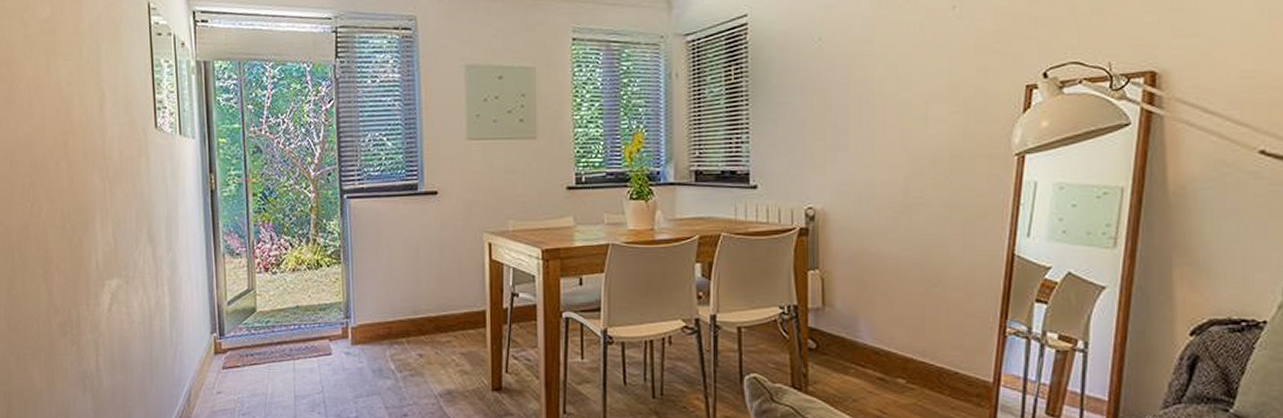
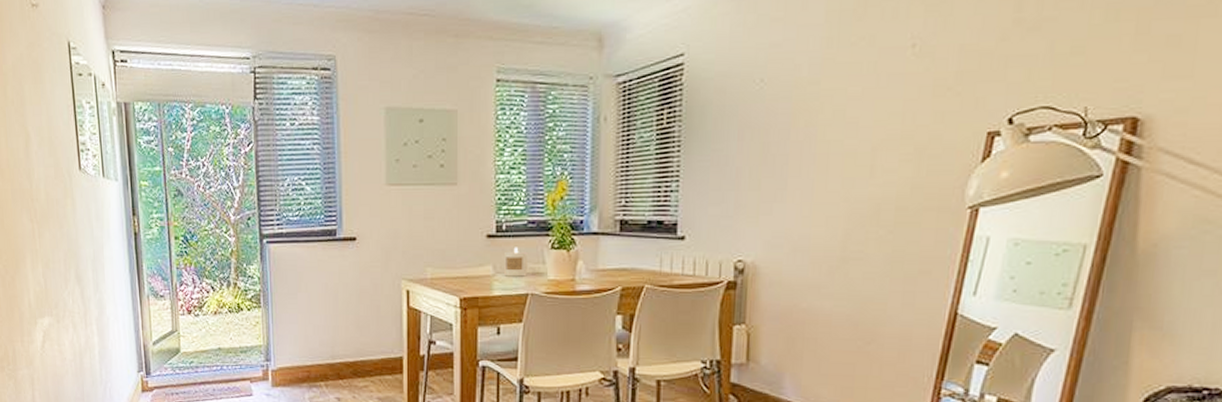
candle: none [585,198,607,227] -> present [504,247,528,277]

